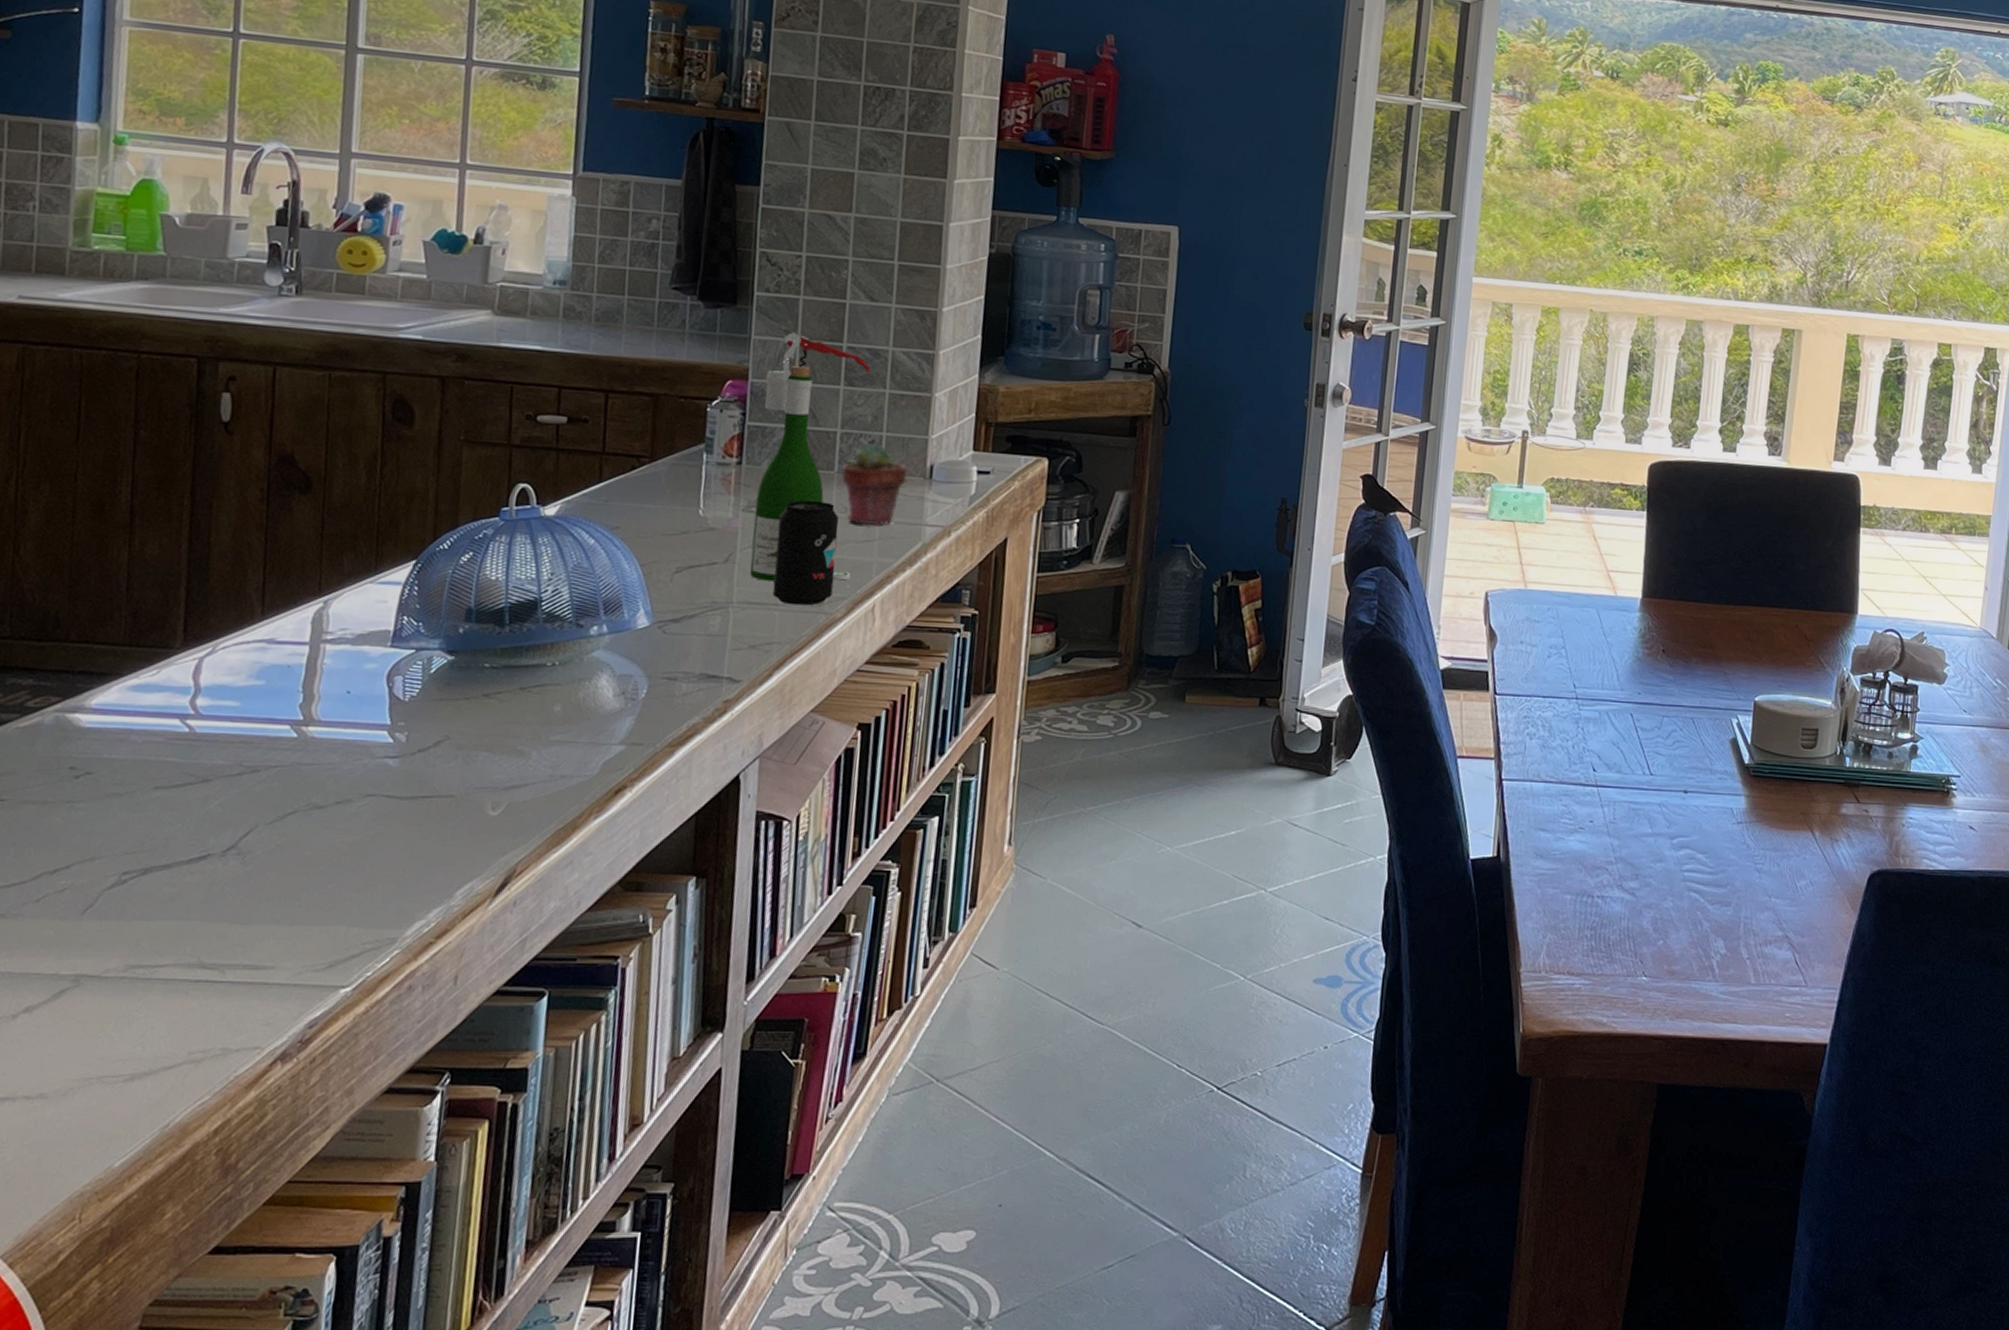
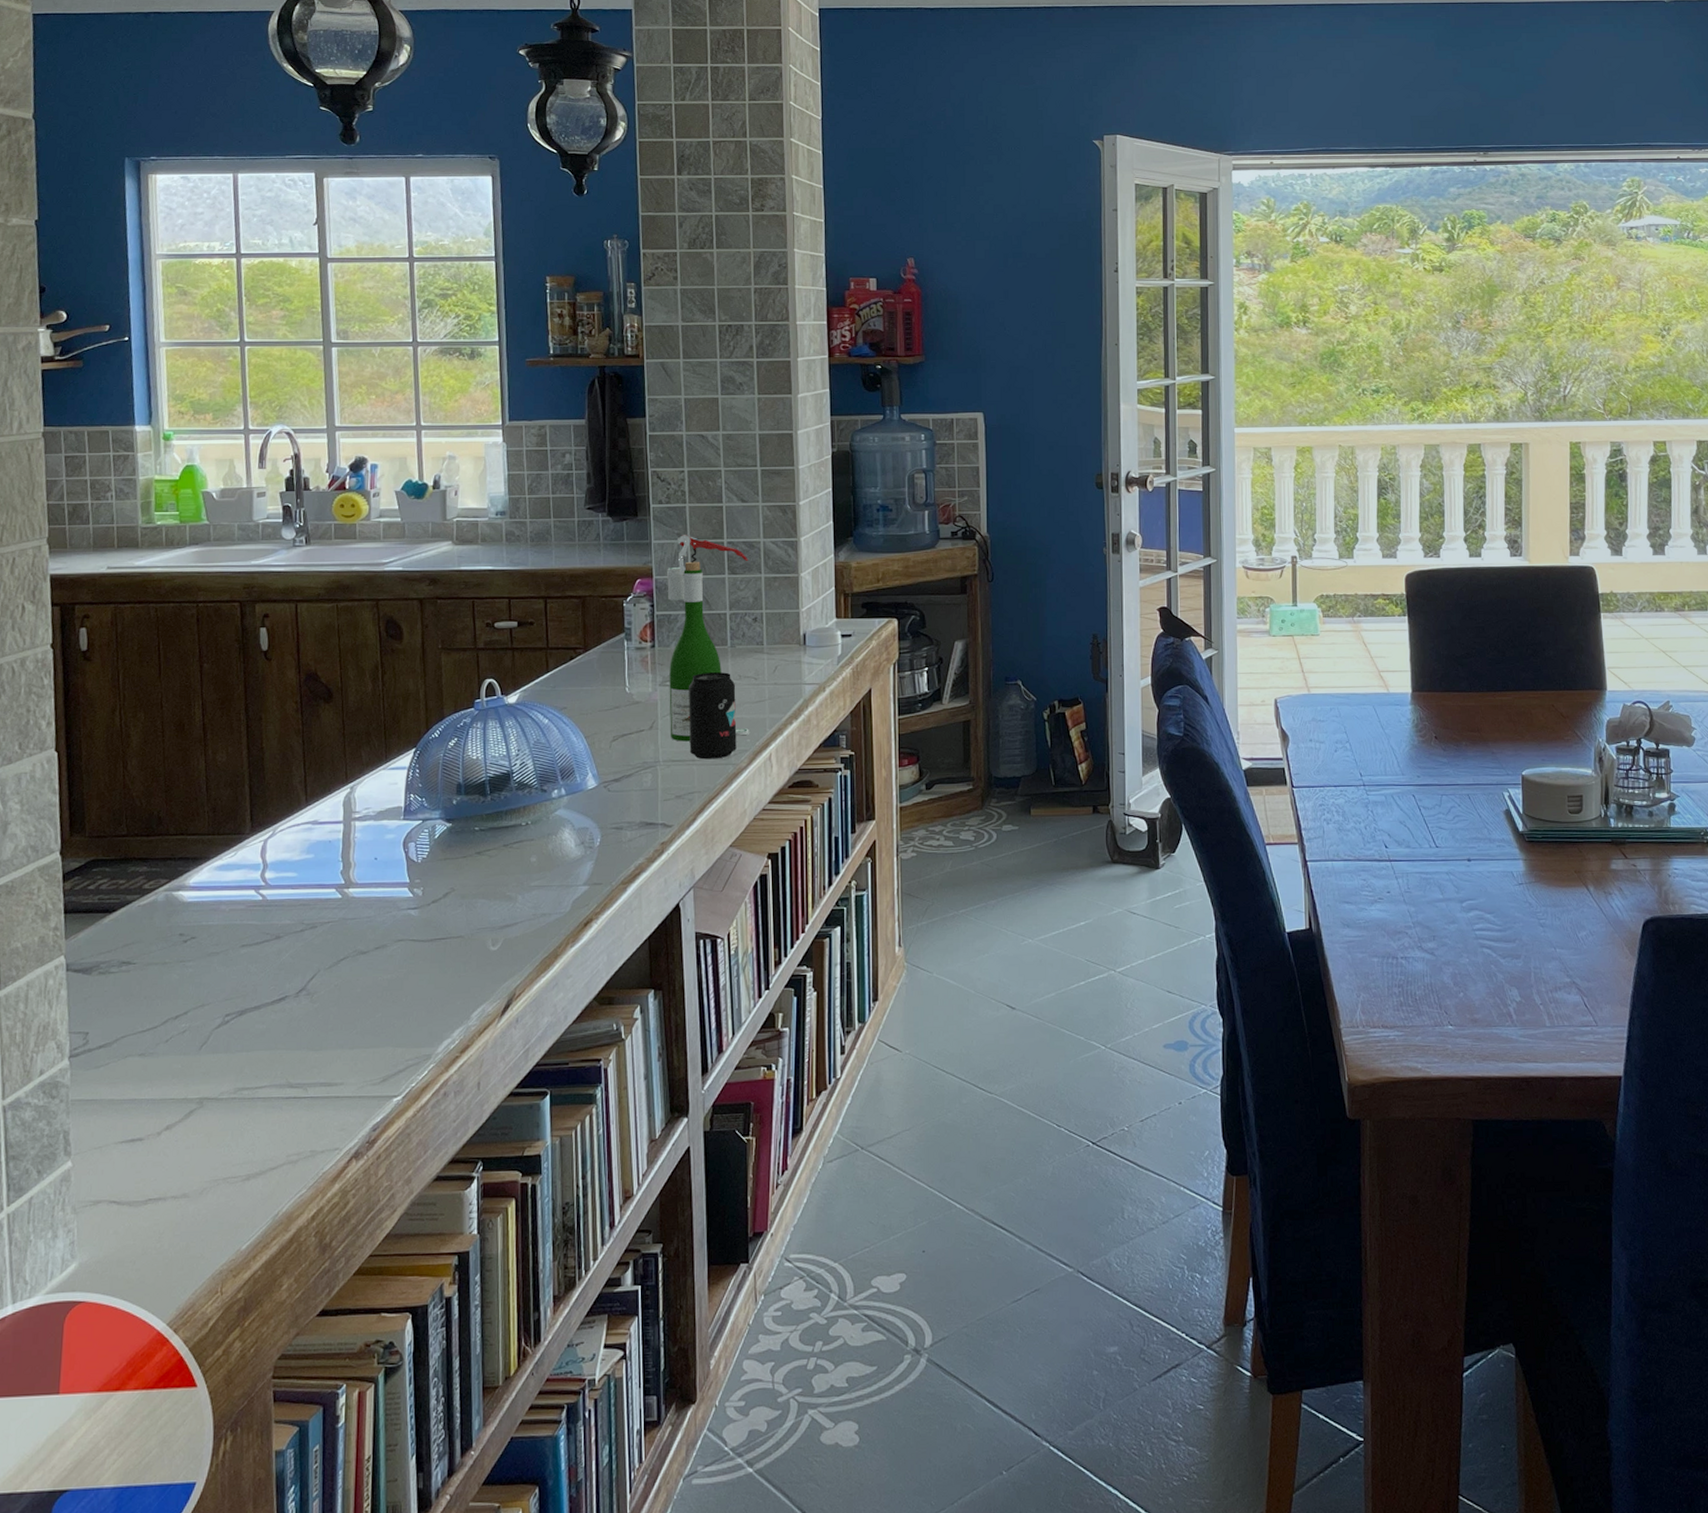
potted succulent: present [841,443,907,526] -> none [733,620,786,689]

